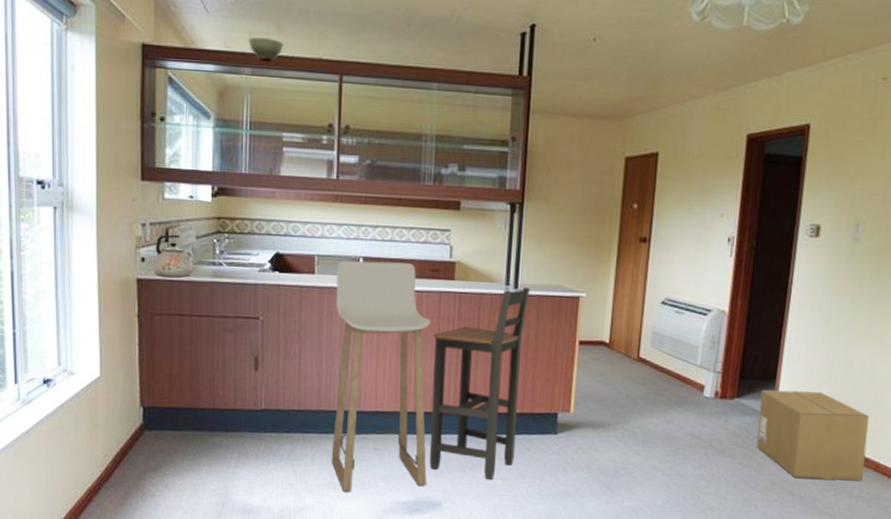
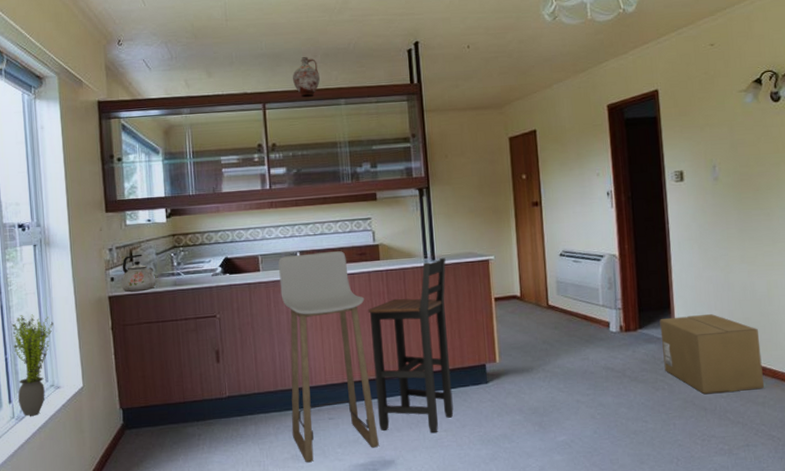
potted plant: none [22,286,71,401] -> present [11,314,54,416]
bowl: present [248,37,284,62] -> none [185,82,215,102]
ceramic jug: none [379,24,412,76] -> present [293,57,320,98]

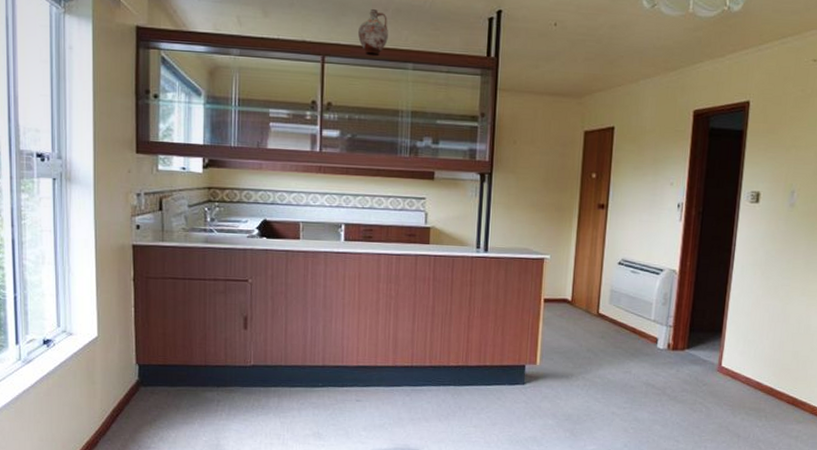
potted plant: present [11,314,54,416] -> none [23,252,70,360]
kettle: present [121,254,156,293] -> none [147,203,186,245]
bar stool: present [278,251,379,462] -> none [316,227,408,441]
bar stool: present [368,258,454,434] -> none [407,250,499,428]
box: present [659,314,764,395] -> none [705,341,805,423]

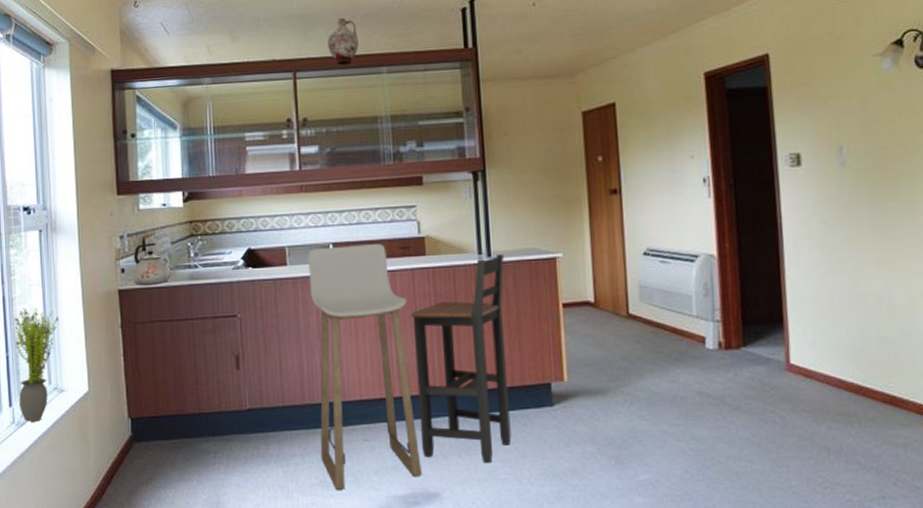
potted plant: none [23,252,70,360] -> present [14,308,59,422]
kettle: none [147,203,186,245] -> present [132,242,171,286]
bar stool: none [316,227,408,441] -> present [308,244,422,490]
bar stool: none [407,250,499,428] -> present [411,254,512,464]

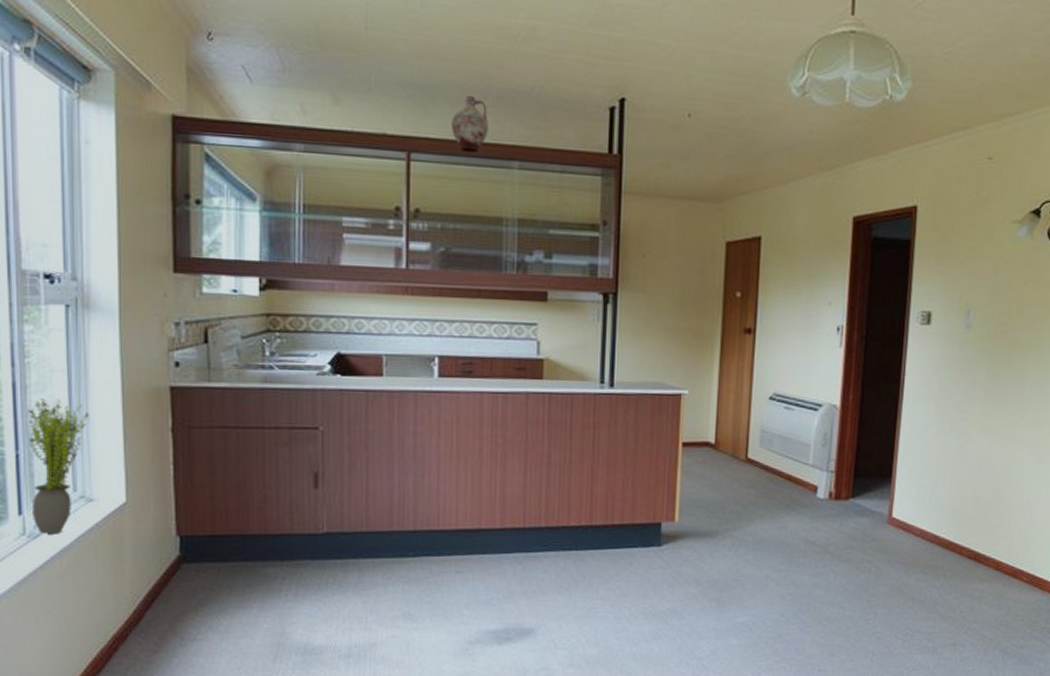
kettle: present [132,242,171,286] -> none [189,334,239,385]
bar stool: present [308,244,422,490] -> none [406,360,518,623]
bar stool: present [411,254,512,464] -> none [519,385,627,601]

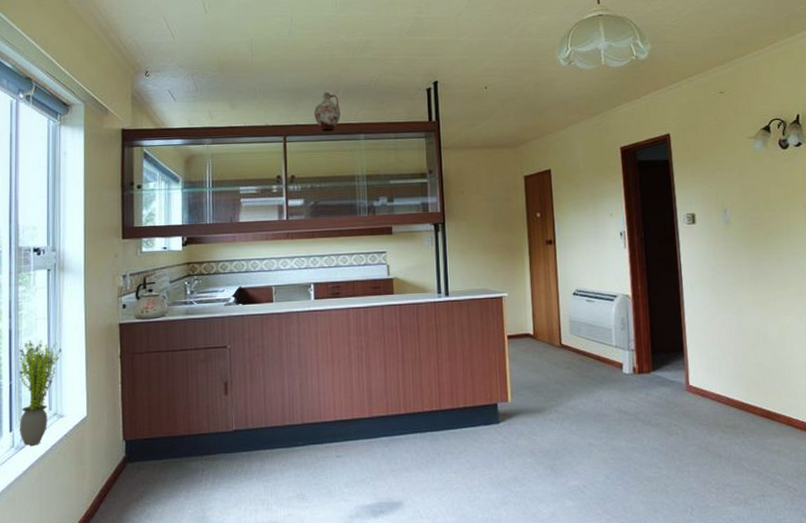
kettle: none [189,334,239,385] -> present [133,281,168,320]

